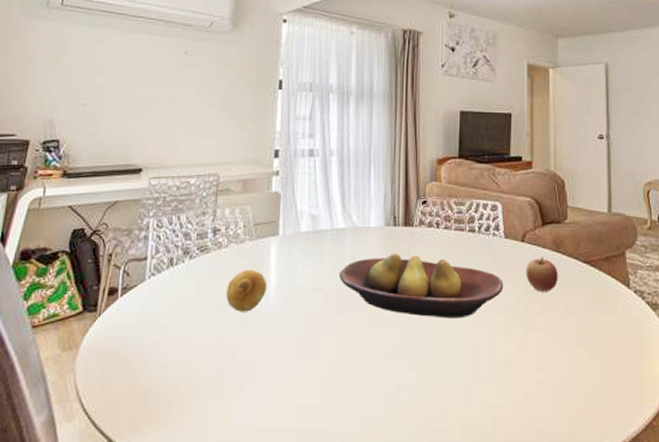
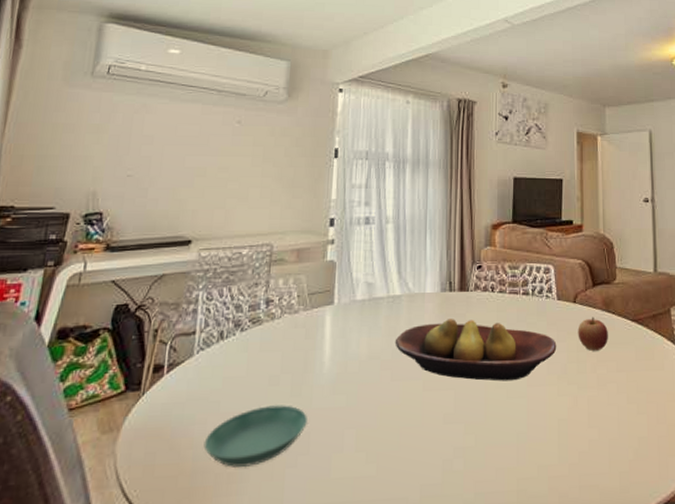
saucer: none [156,332,254,391] -> present [204,405,307,468]
fruit: present [226,269,268,312] -> none [279,339,322,384]

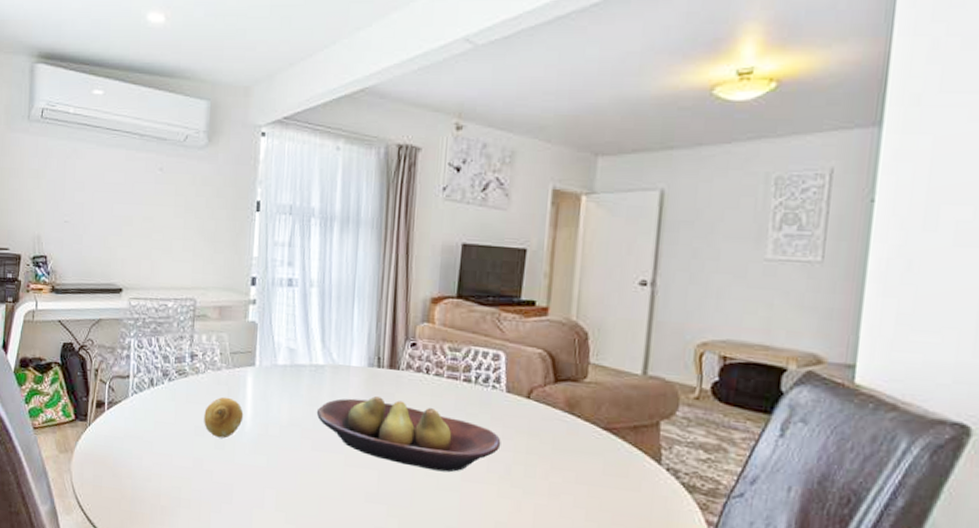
saucer: present [204,405,307,468] -> none [140,453,230,505]
fruit: none [279,339,322,384] -> present [204,397,244,439]
apple: present [578,316,608,351] -> none [528,417,569,457]

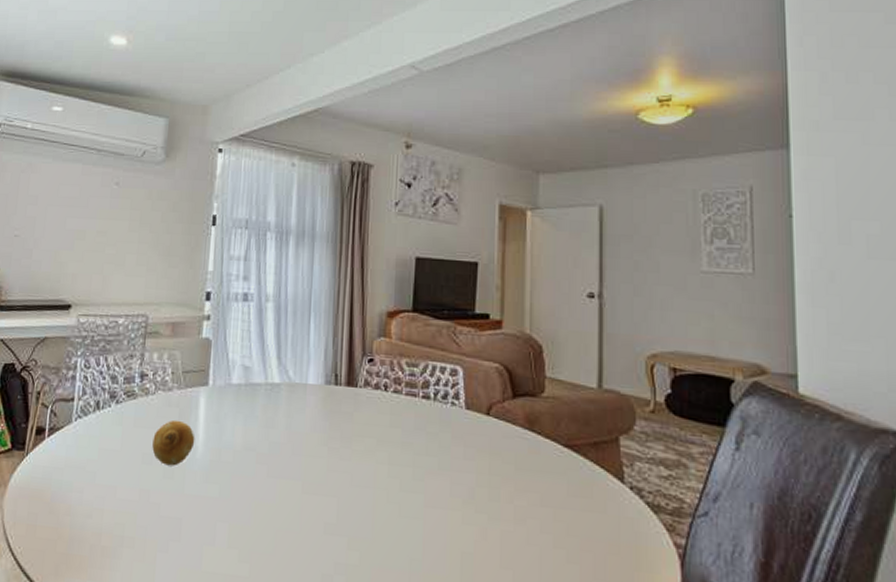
fruit bowl: present [316,396,501,473] -> none [272,416,463,498]

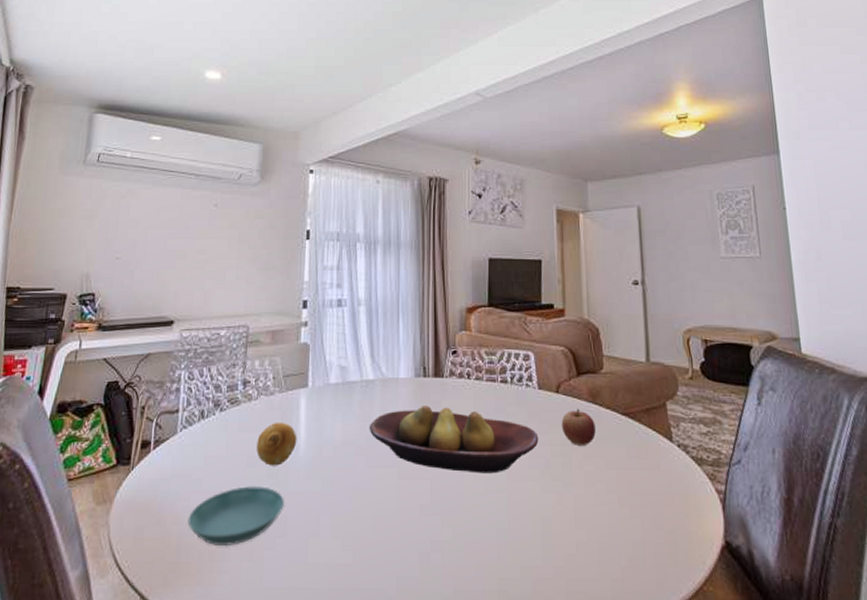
saucer: none [80,484,179,544] -> present [187,486,284,547]
fruit bowl: none [272,416,463,498] -> present [369,406,539,474]
apple: none [490,434,531,477] -> present [561,408,596,445]

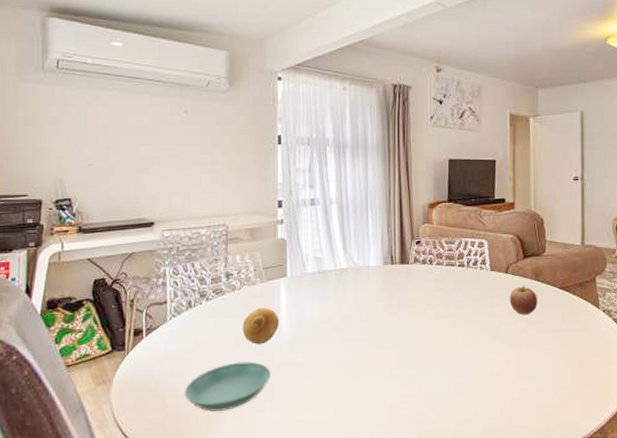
fruit bowl: present [369,406,539,474] -> none [343,288,490,341]

